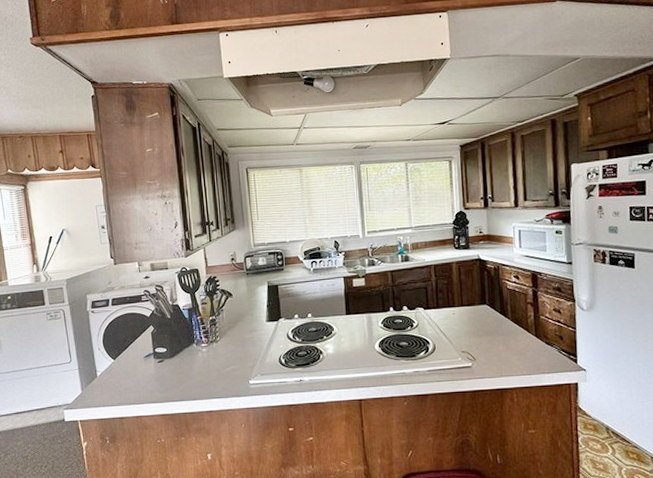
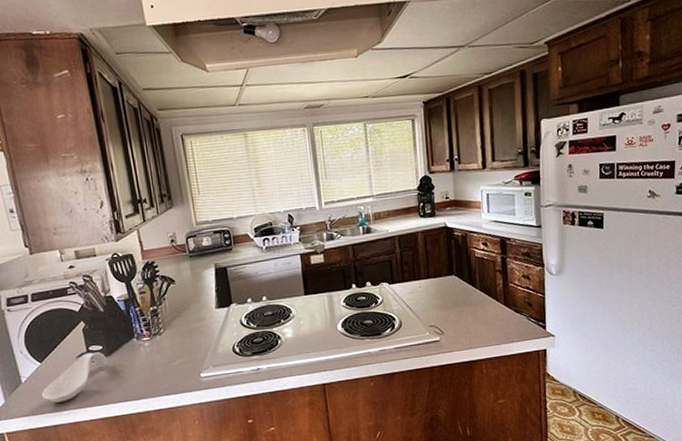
spoon rest: none [112,353,171,397] -> present [41,351,109,403]

